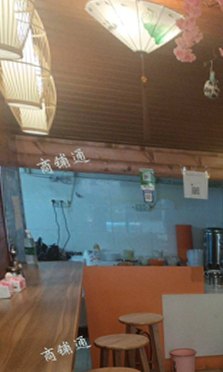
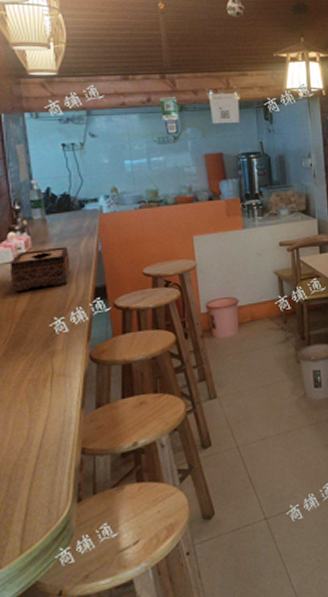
tissue box: none [7,290,58,323] -> present [9,246,71,292]

